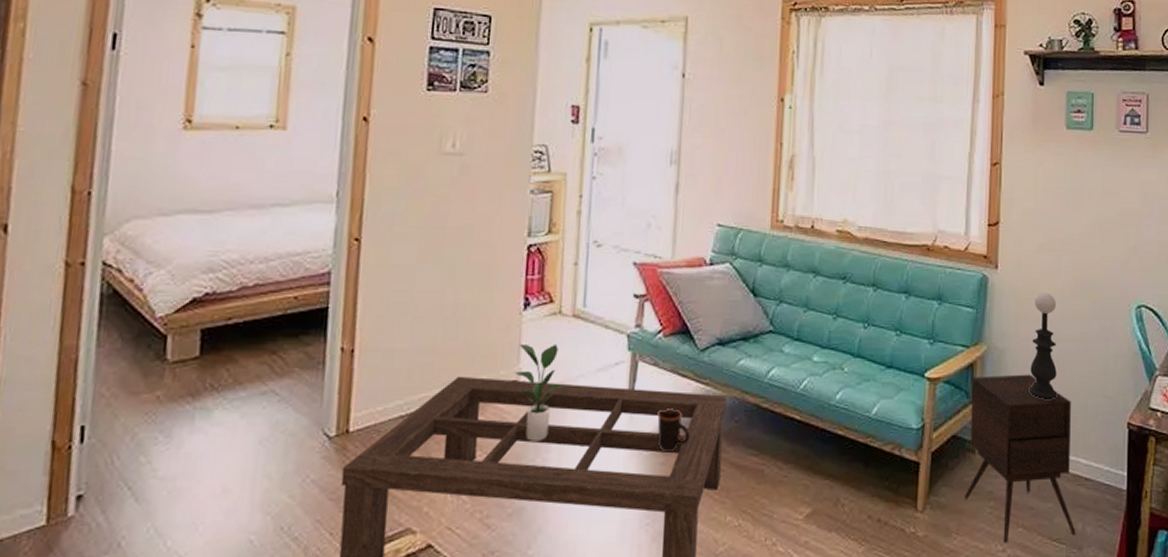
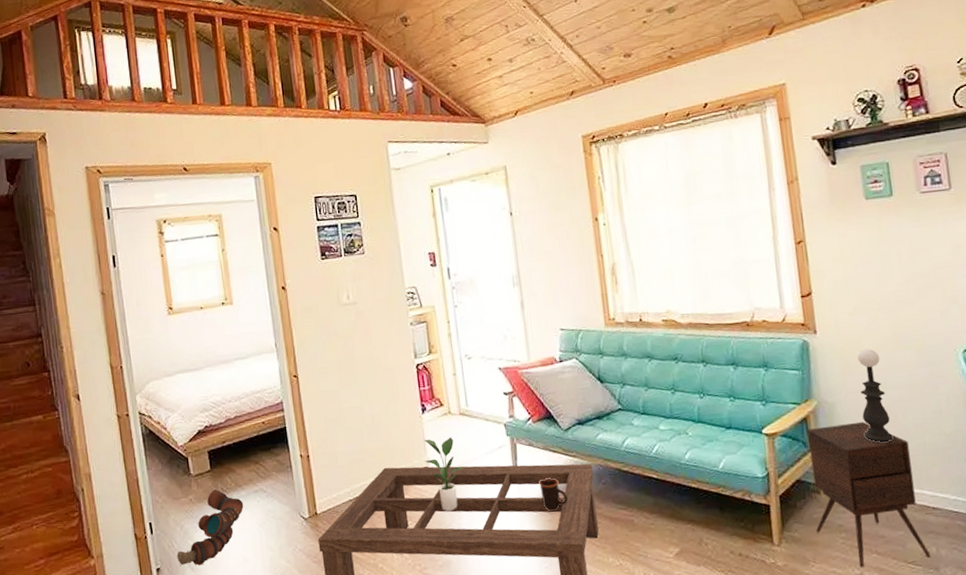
boots: none [115,386,241,495] -> present [177,490,244,566]

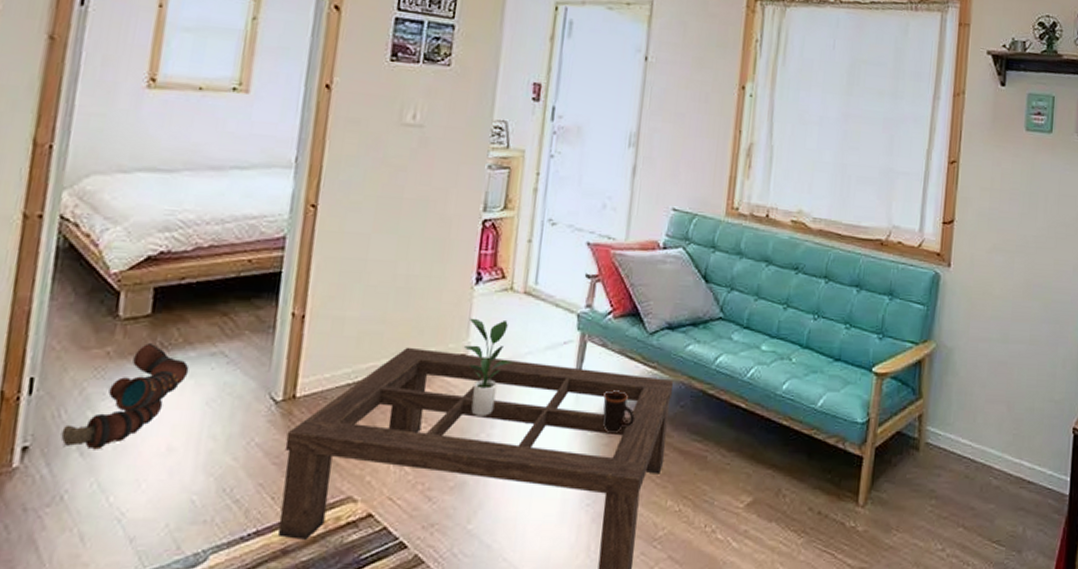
side table: present [807,421,931,567] -> none [906,373,1018,541]
table lamp: present [857,348,893,442] -> none [975,293,1008,400]

